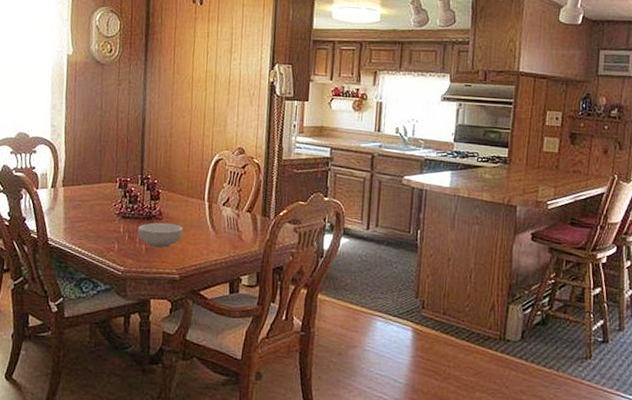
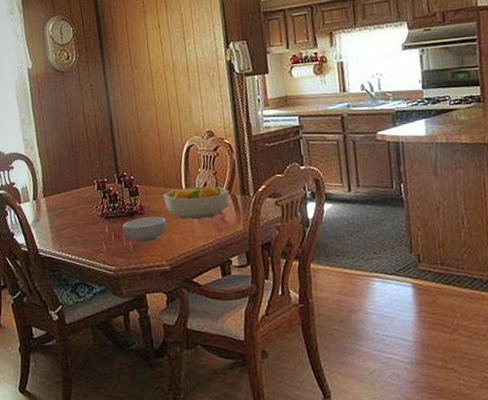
fruit bowl: none [184,200,251,233] -> present [164,184,230,219]

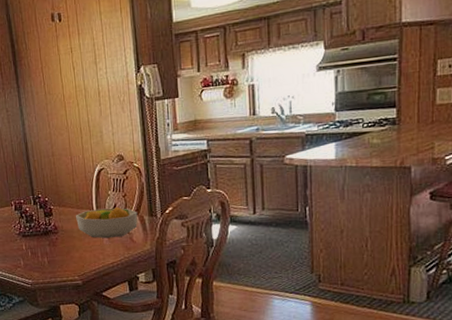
cereal bowl: present [122,216,167,242] -> none [38,235,79,259]

